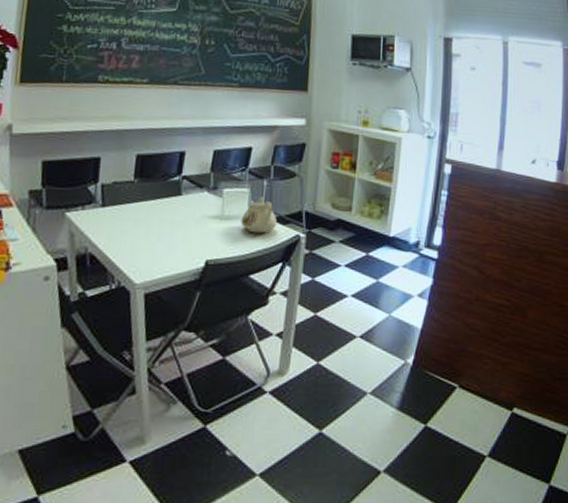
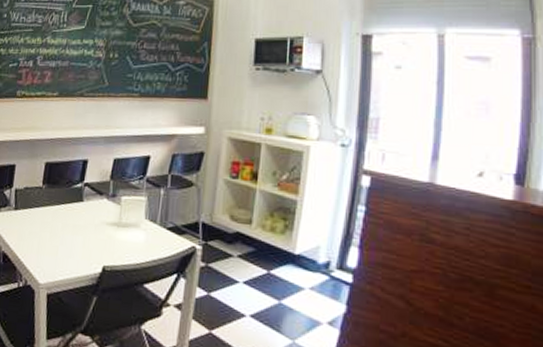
teapot: present [240,197,278,234] -> none [137,205,174,243]

